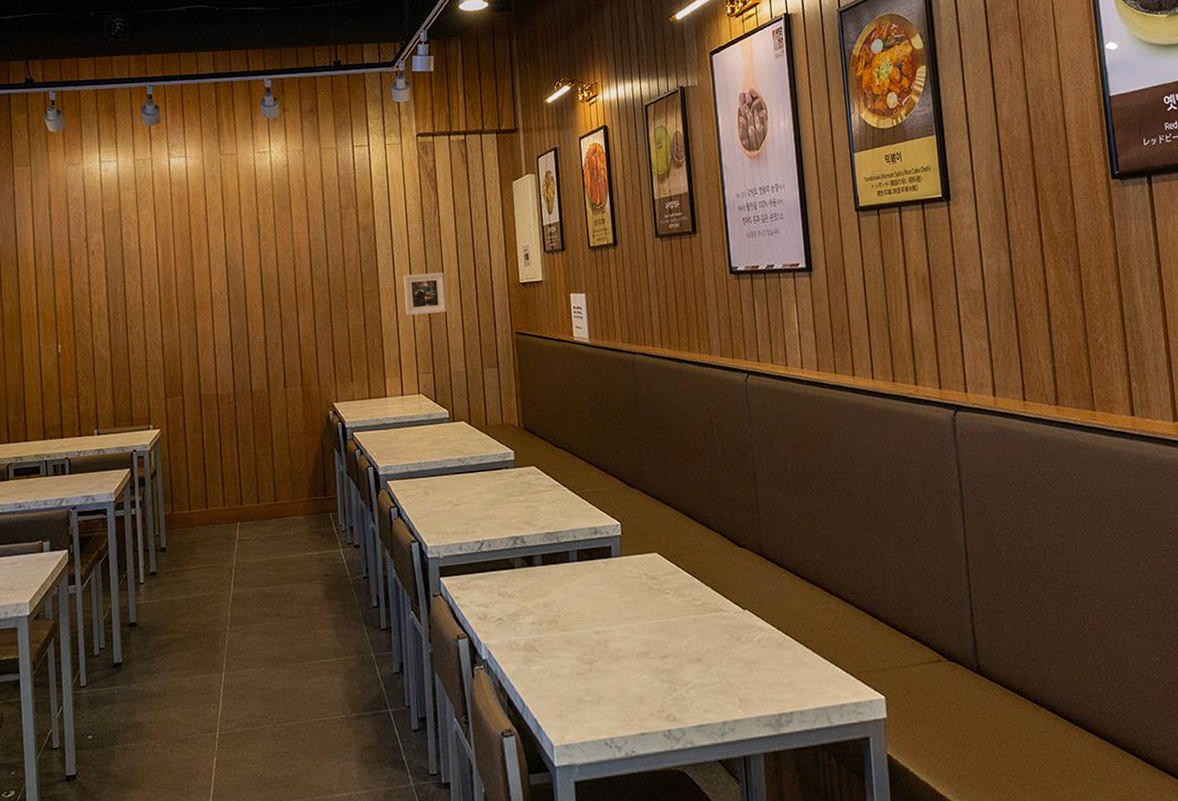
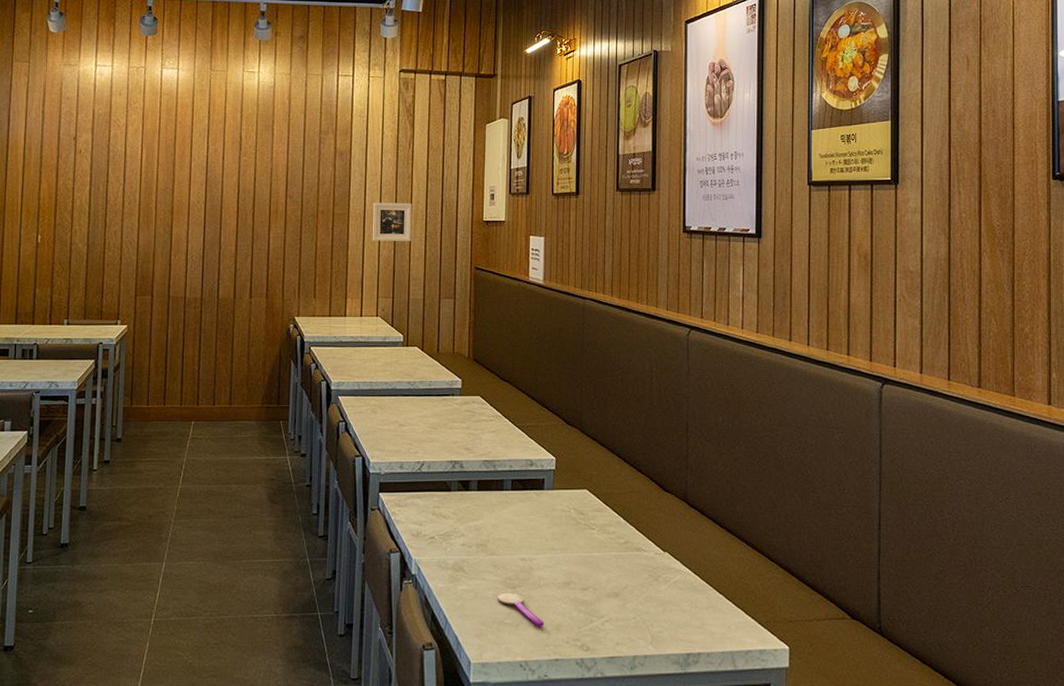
spoon: none [574,668,626,701] -> present [497,592,544,626]

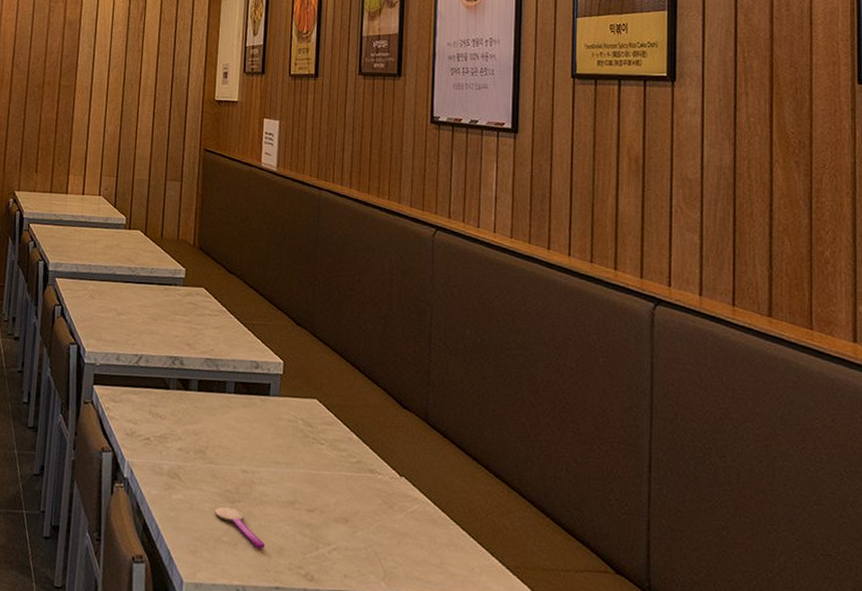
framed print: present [372,202,412,242] -> none [98,75,141,118]

